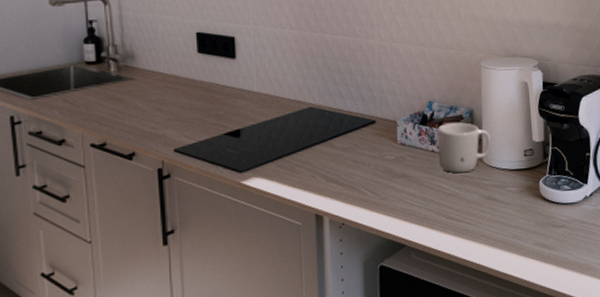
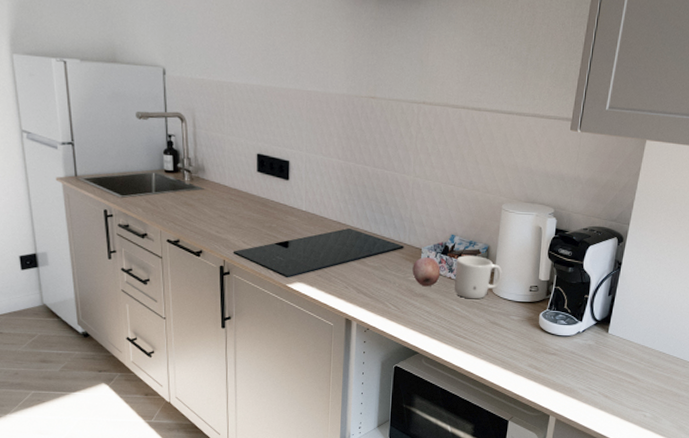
fruit: none [388,130,421,165] -> present [412,257,441,287]

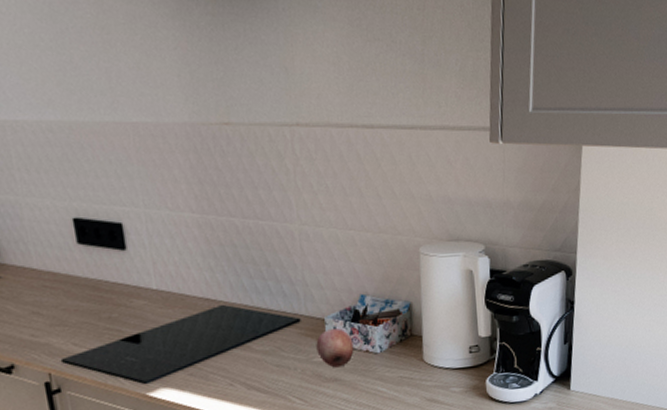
mug: present [454,255,502,300] -> none [372,318,433,375]

